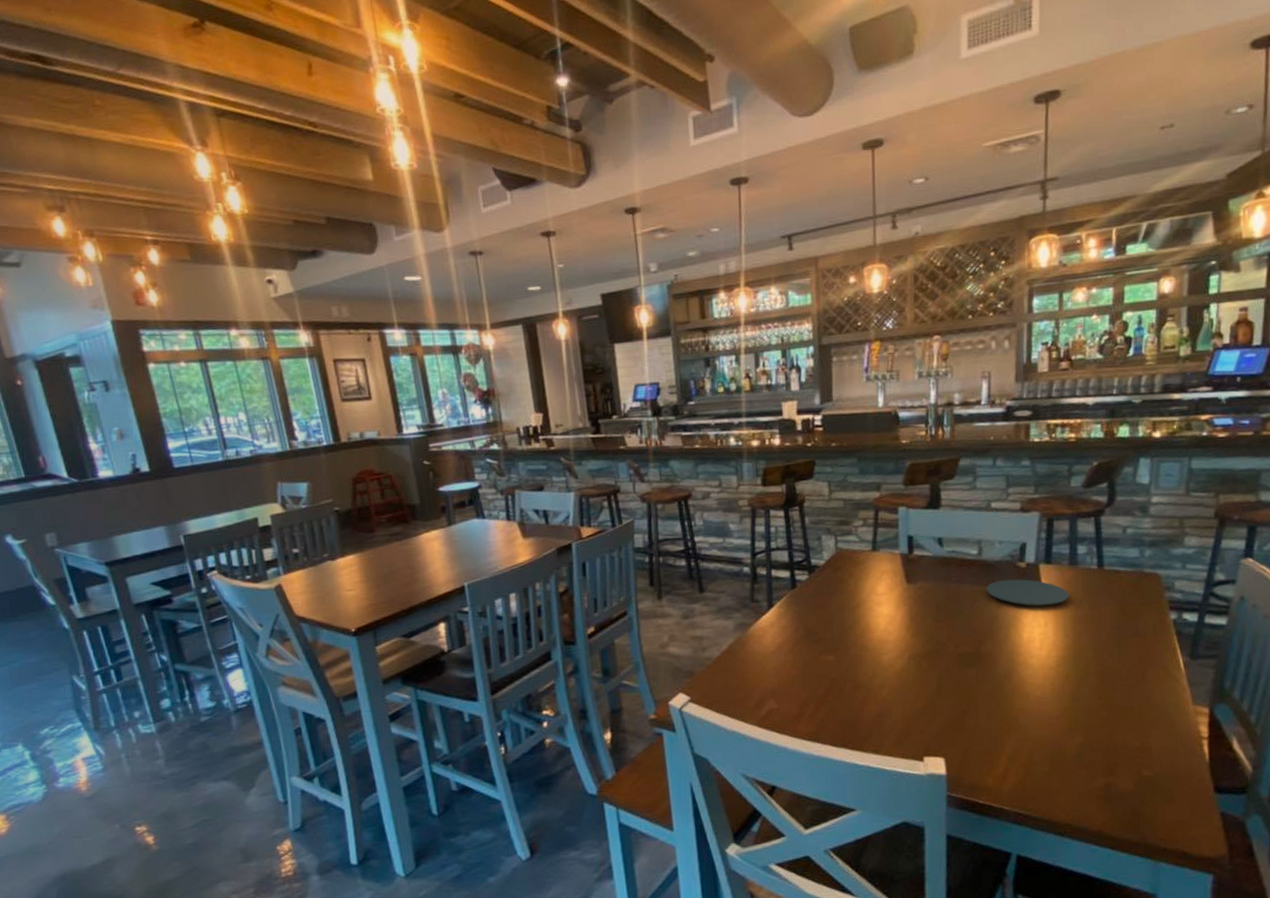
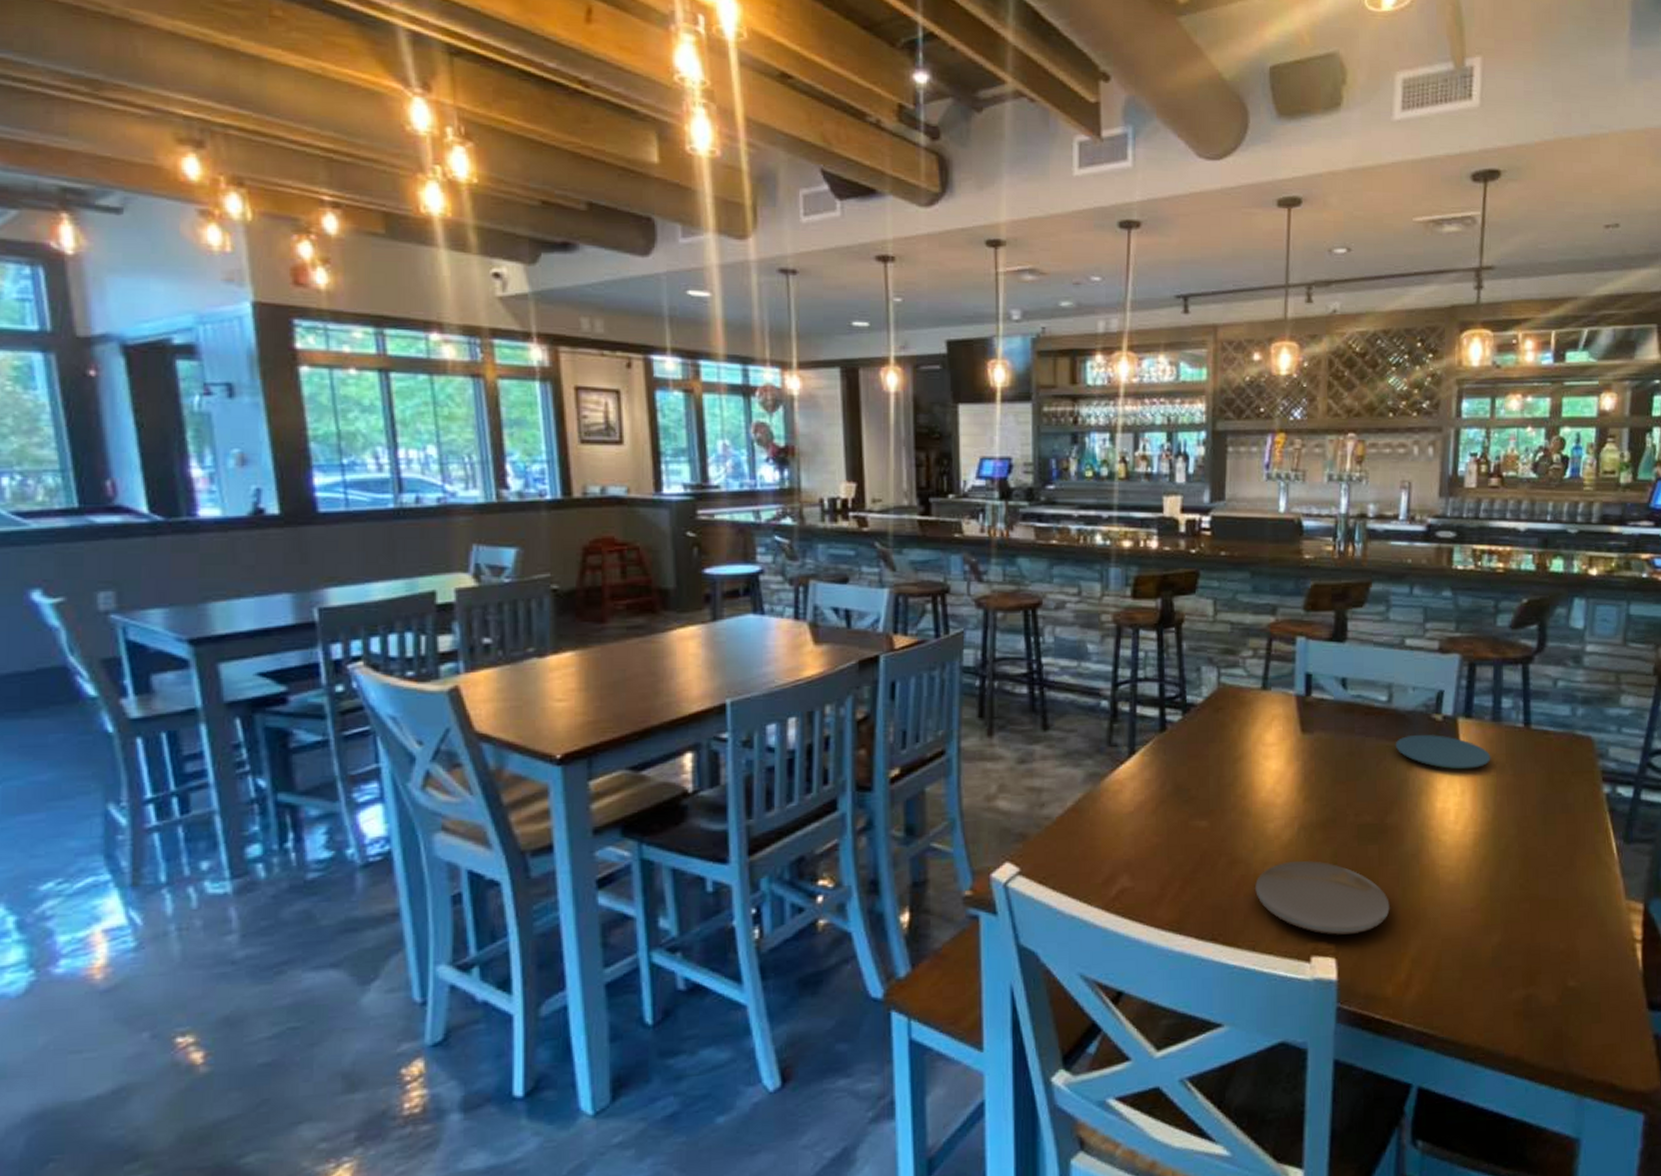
plate: none [874,683,988,740] -> present [1254,860,1390,935]

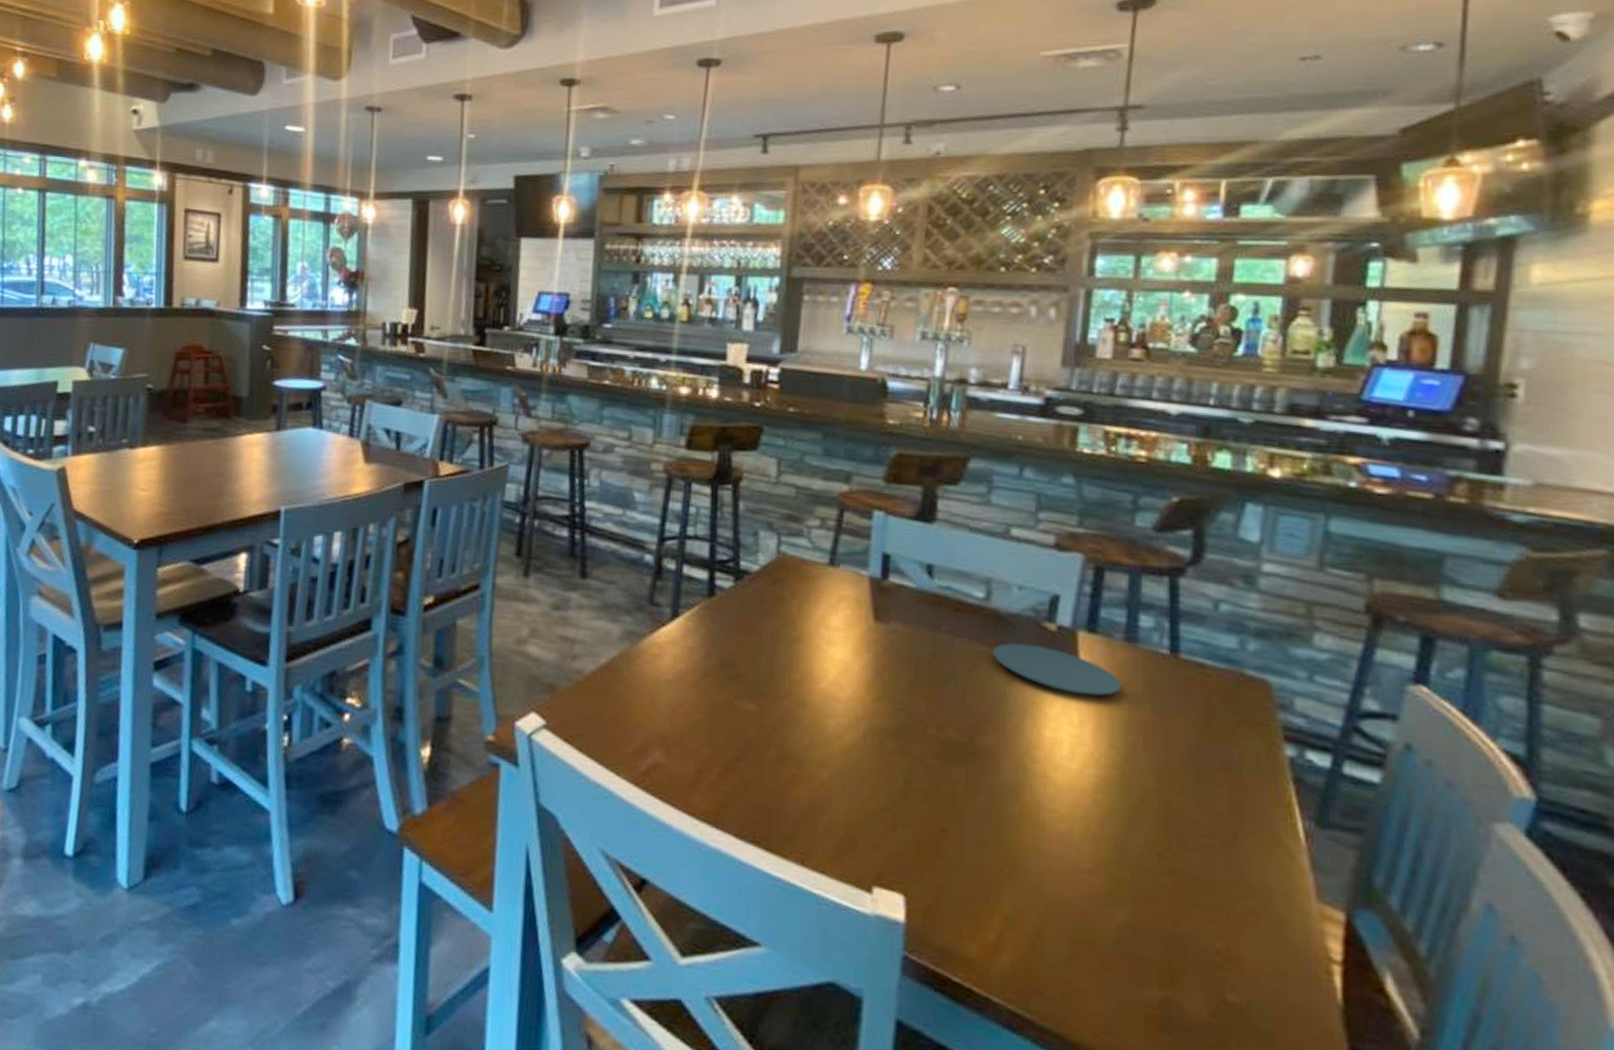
plate: present [1254,860,1390,935] -> none [807,768,978,872]

